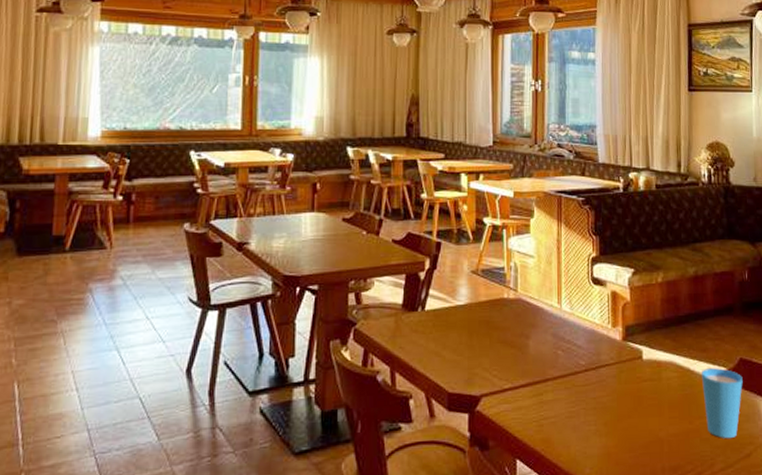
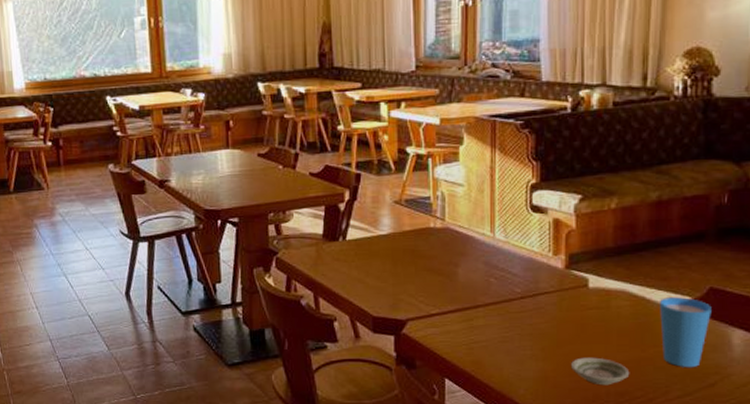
saucer: none [631,430,681,461] -> present [571,357,630,386]

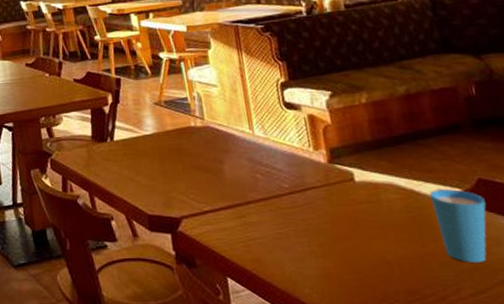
saucer: present [571,357,630,386] -> none [352,253,415,283]

